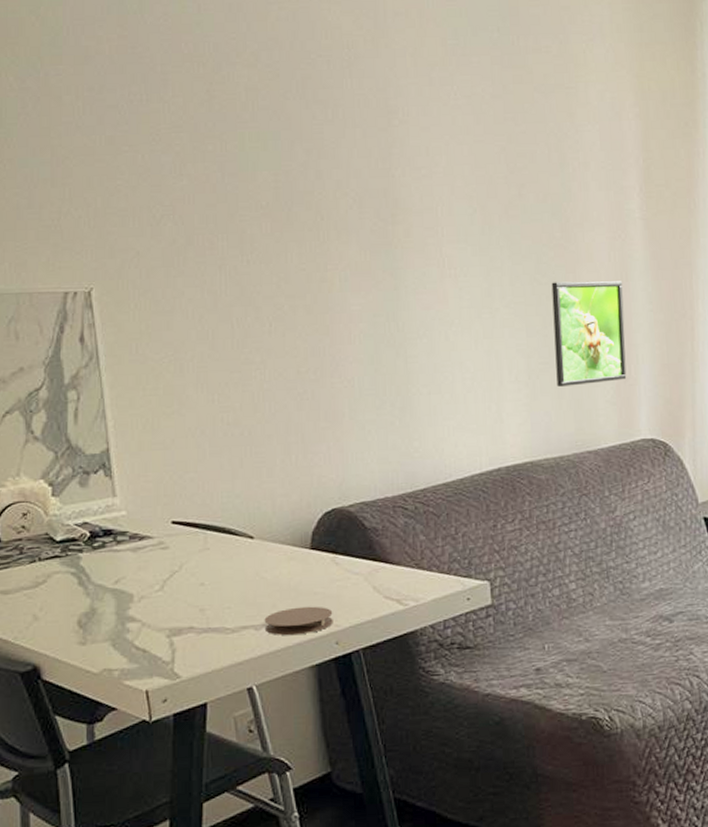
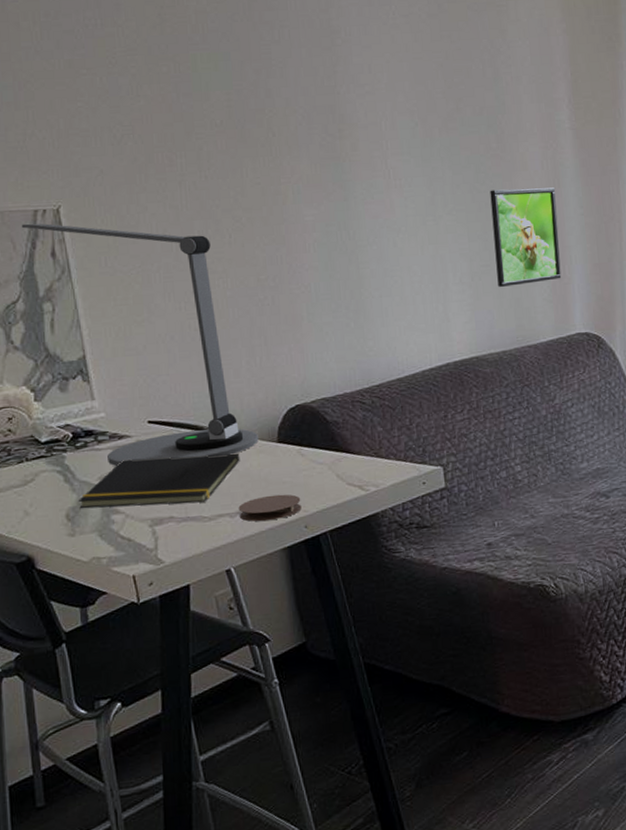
desk lamp: none [49,306,290,569] -> present [21,223,259,466]
notepad: none [91,560,269,615] -> present [78,454,240,508]

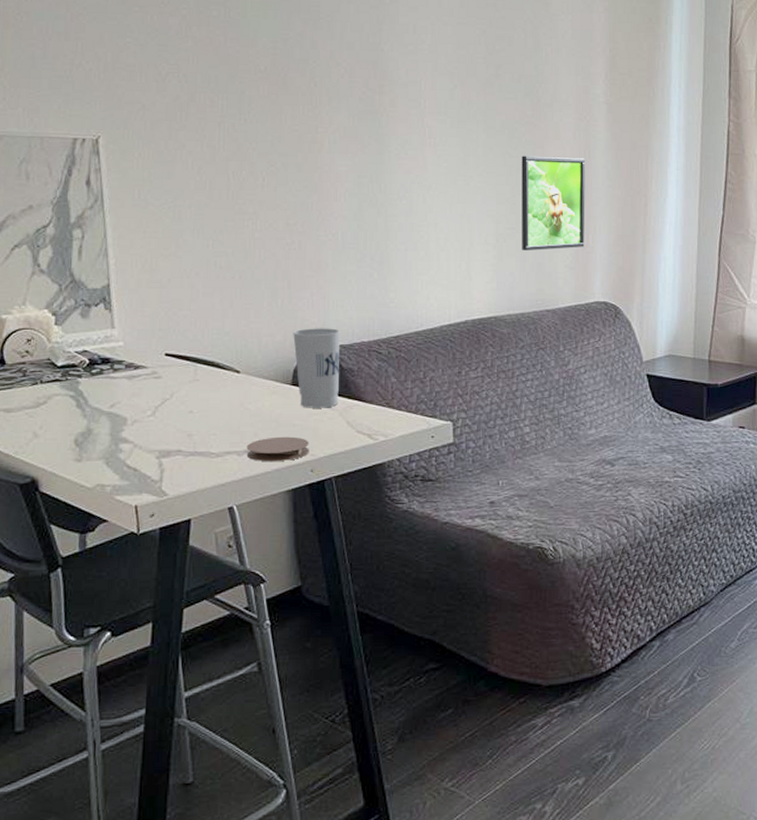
desk lamp: present [21,223,259,466] -> none [59,151,273,395]
notepad: present [78,454,240,508] -> none [88,390,253,438]
cup: none [274,382,327,465] -> present [293,328,341,408]

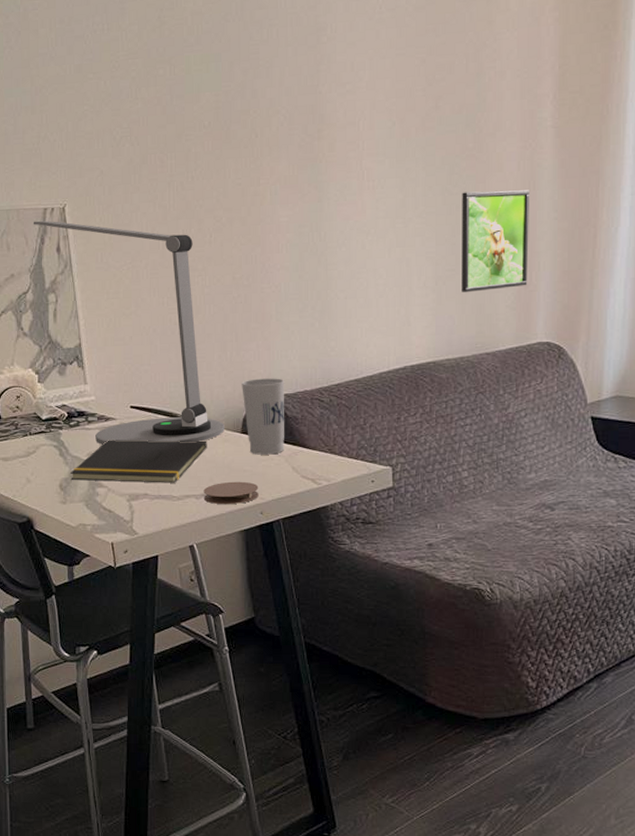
desk lamp: none [59,151,273,395] -> present [33,221,225,445]
notepad: none [88,390,253,438] -> present [69,439,207,483]

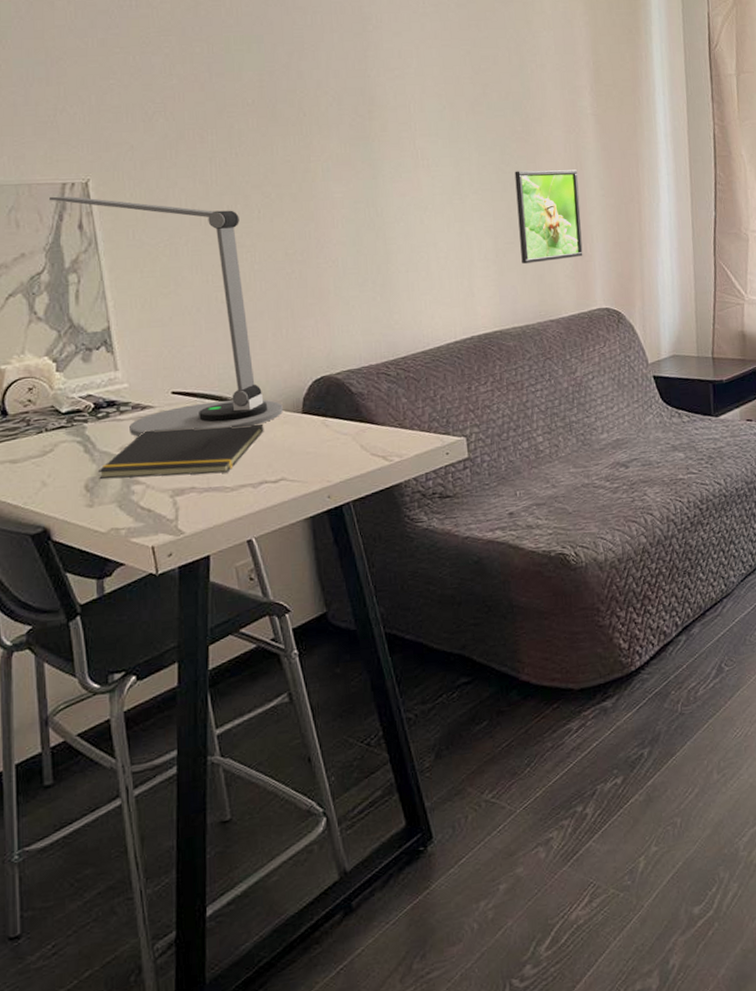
coaster: present [203,481,259,505] -> none [261,464,325,492]
cup: present [242,378,285,455] -> none [300,354,351,435]

